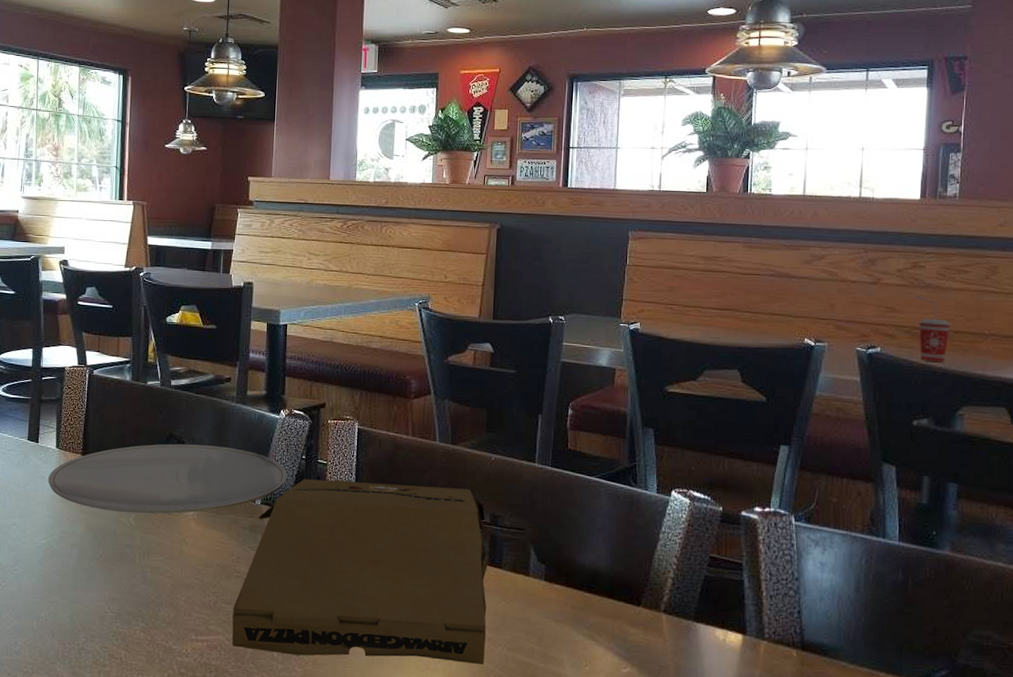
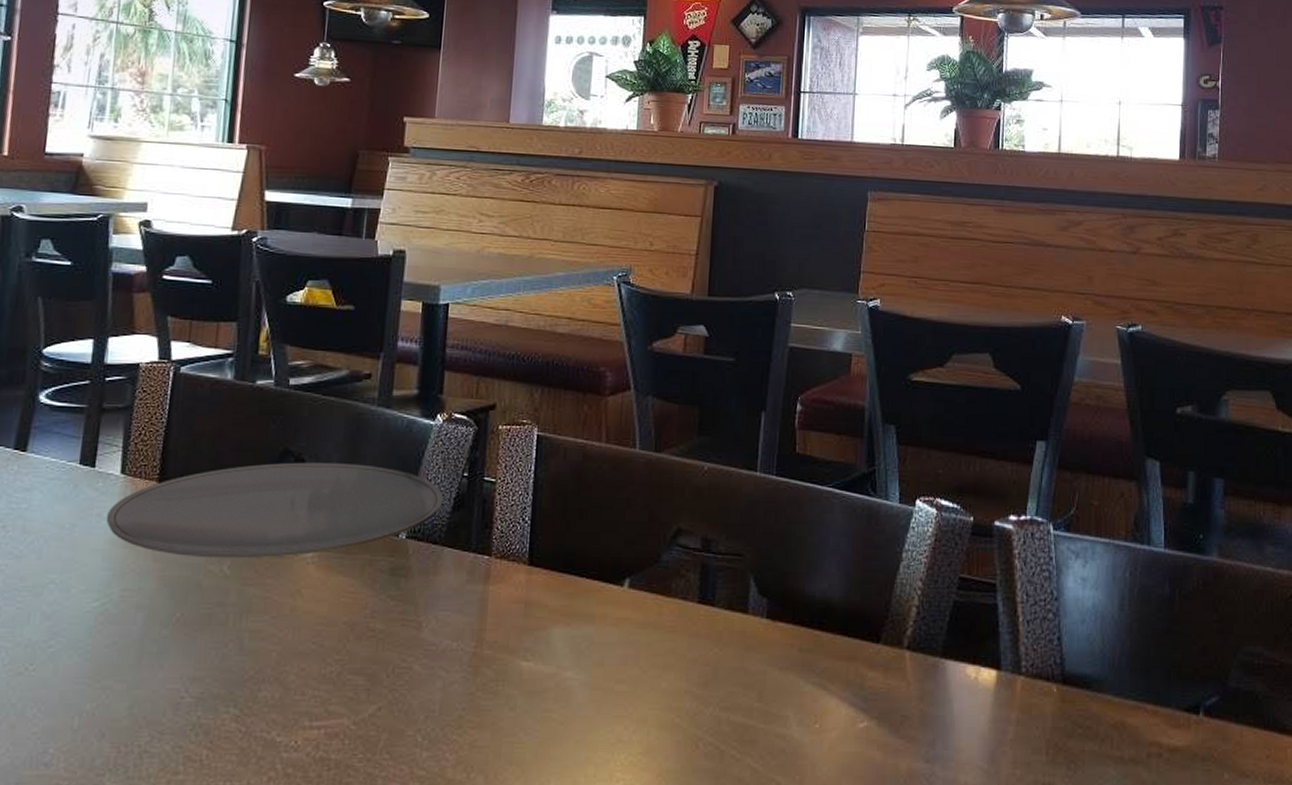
pizza box: present [232,479,489,664] -> none [360,502,699,738]
beverage cup: present [915,295,951,362] -> none [1177,266,1214,341]

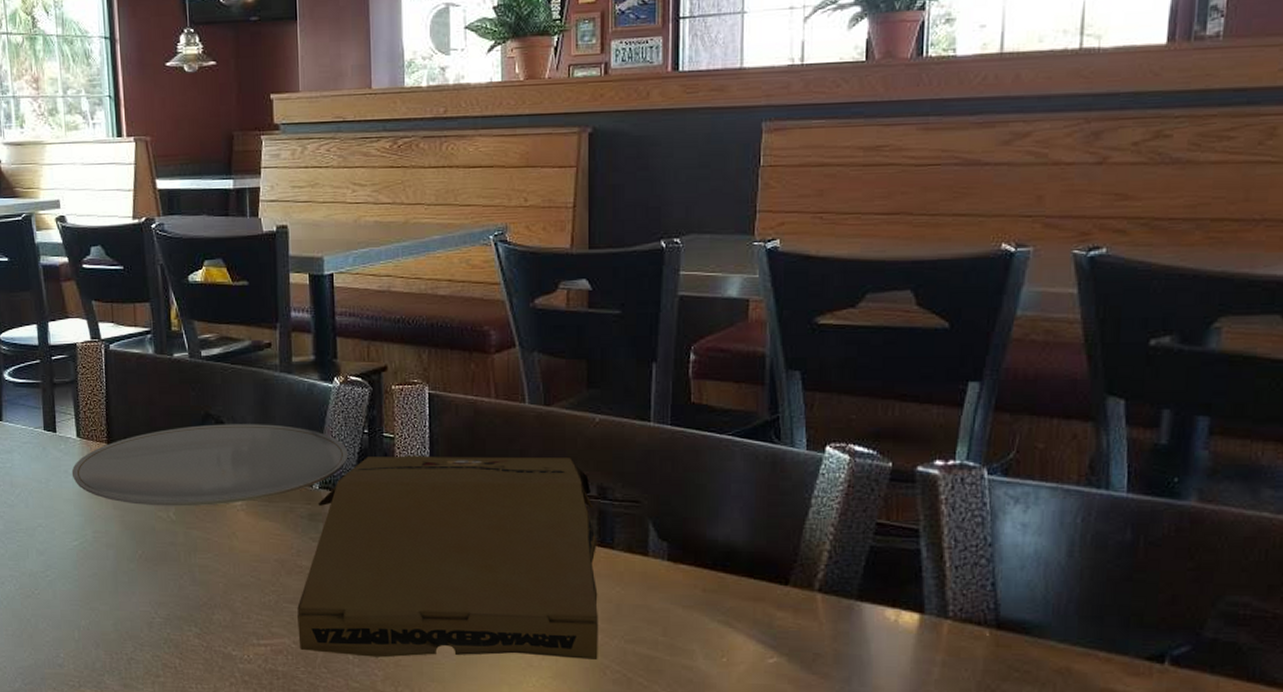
pizza box: none [360,502,699,738] -> present [297,455,598,659]

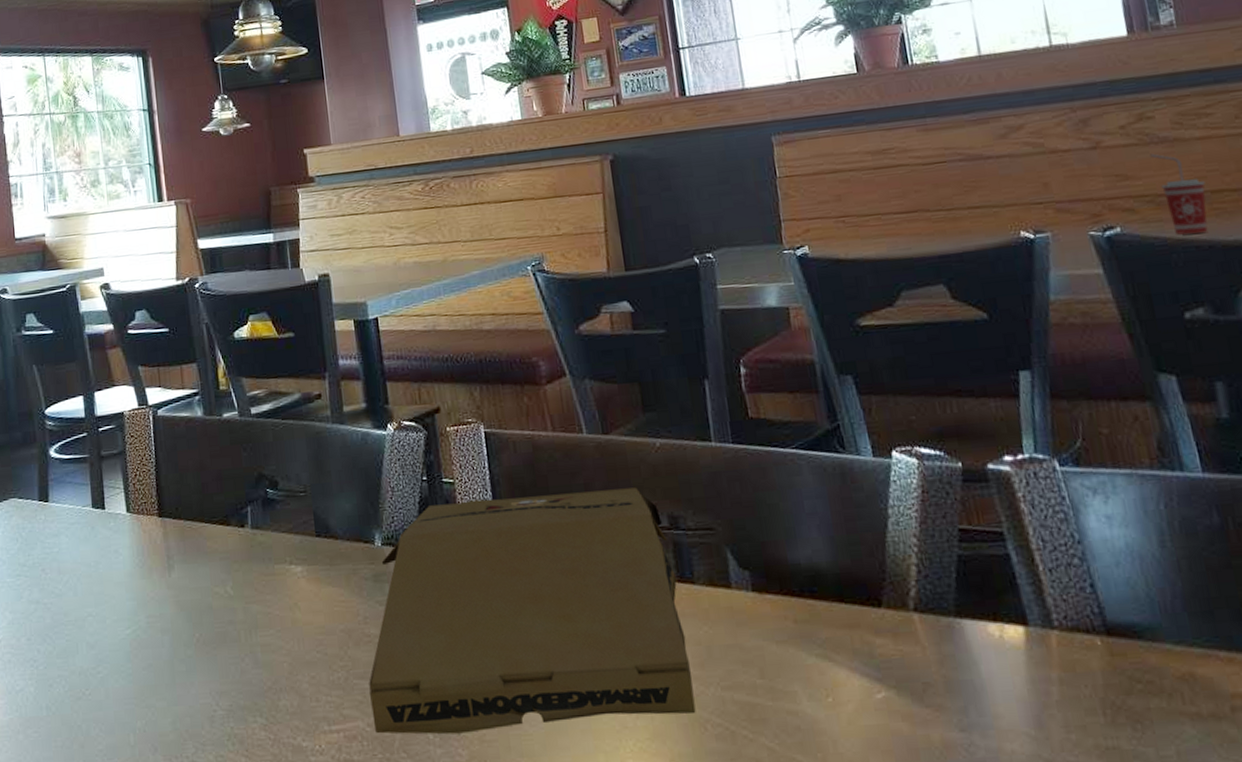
plate: present [71,424,348,507] -> none [122,479,409,582]
beverage cup: none [1157,174,1207,261] -> present [1150,153,1208,235]

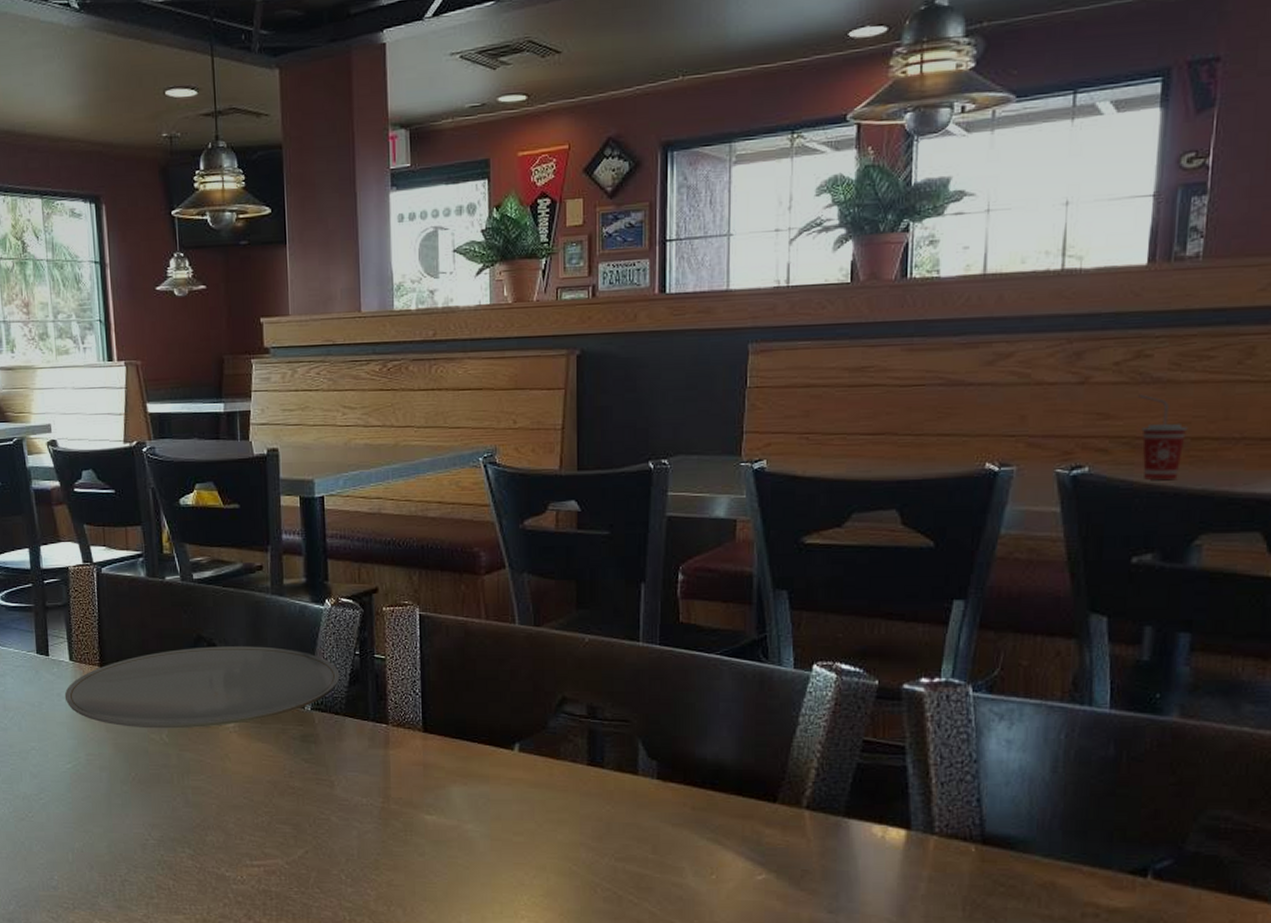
plate: none [122,479,409,582] -> present [64,646,340,729]
pizza box: present [369,487,696,735] -> none [290,676,589,878]

